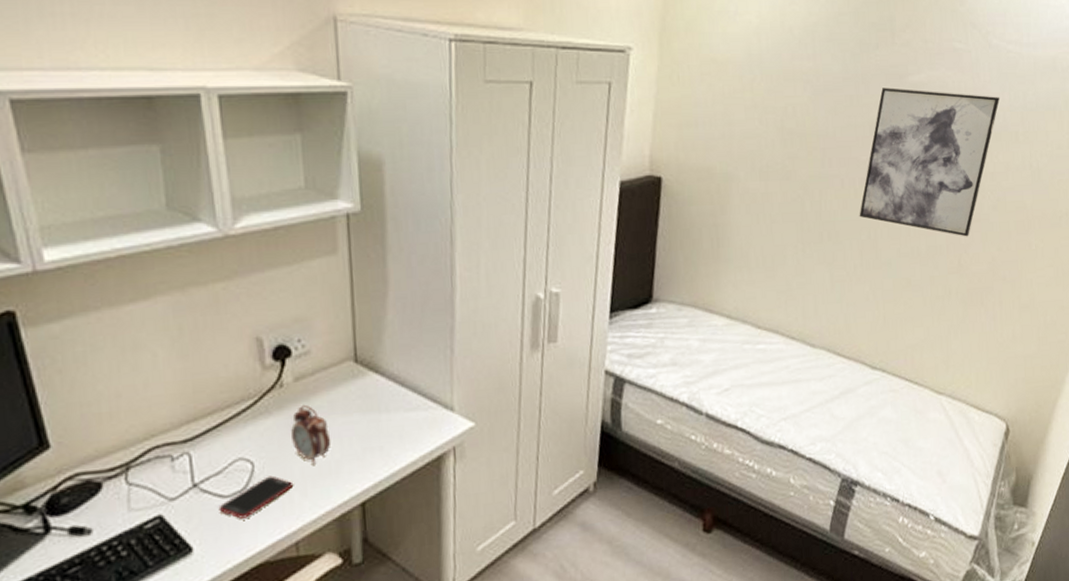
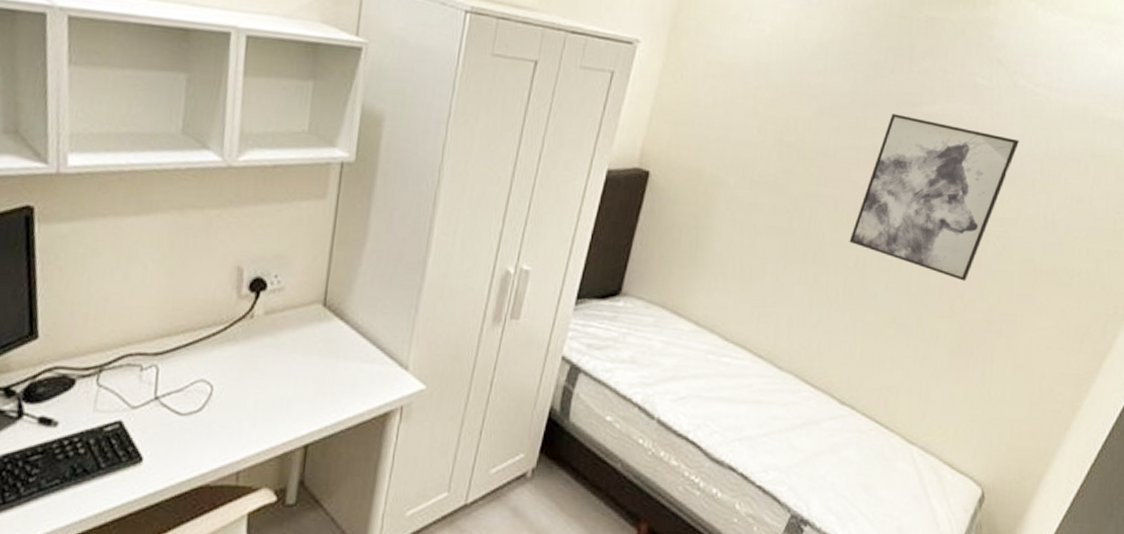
cell phone: present [218,475,294,519] -> none [173,402,246,439]
alarm clock: present [291,404,331,465] -> none [252,338,288,399]

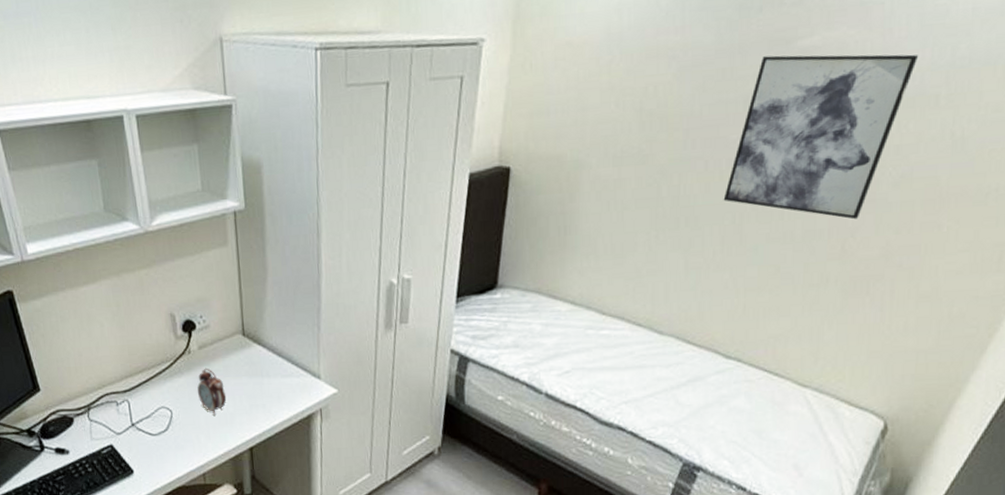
alarm clock: none [252,338,288,399] -> present [197,368,227,416]

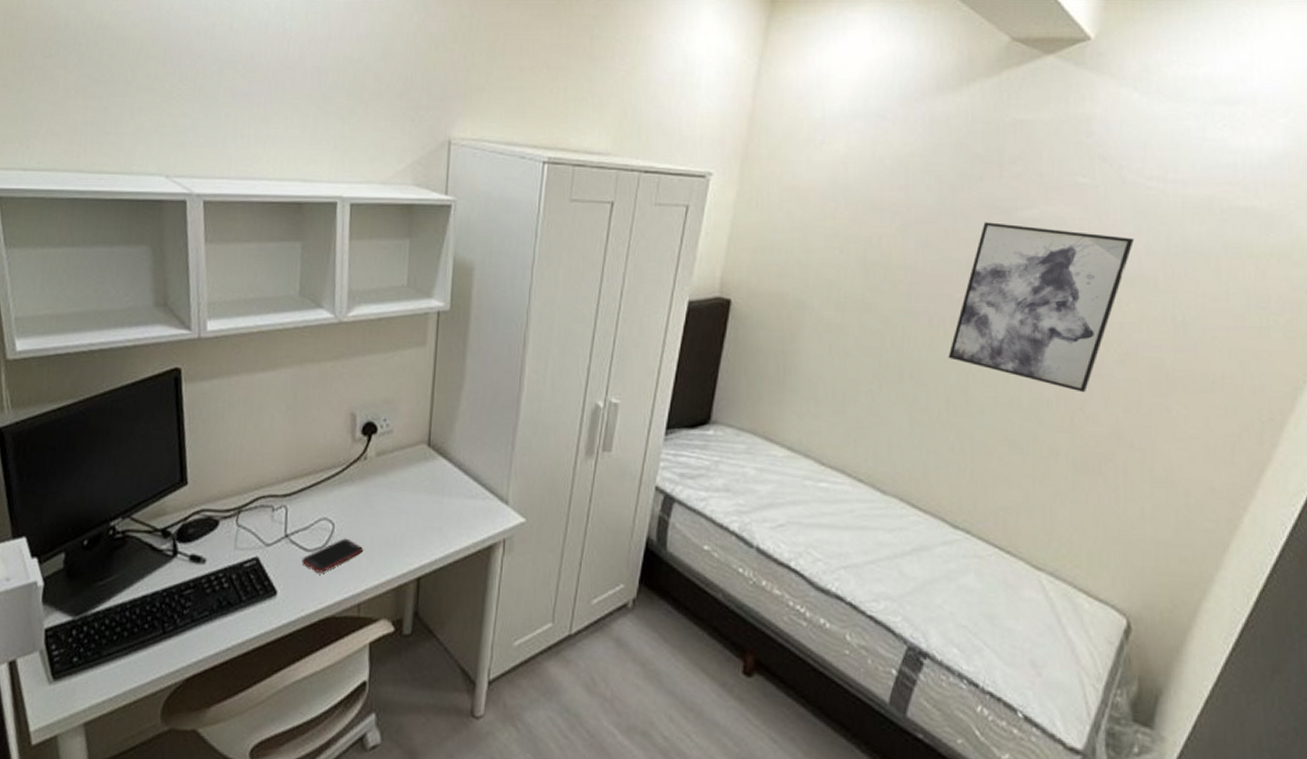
cell phone: none [149,421,201,452] -> present [301,538,364,573]
alarm clock: present [197,368,227,416] -> none [367,478,400,535]

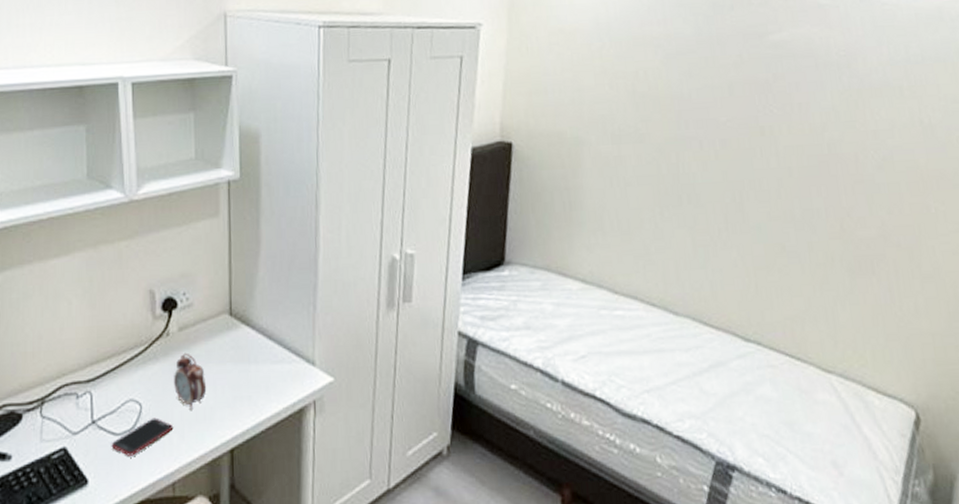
alarm clock: none [367,478,400,535] -> present [174,352,207,410]
wall art: present [948,222,1135,393] -> none [721,47,878,200]

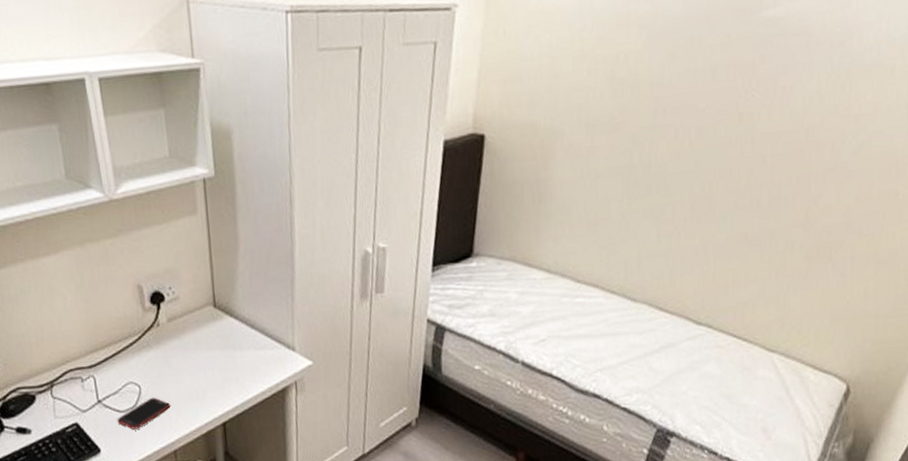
alarm clock: present [174,352,207,410] -> none [167,341,198,390]

